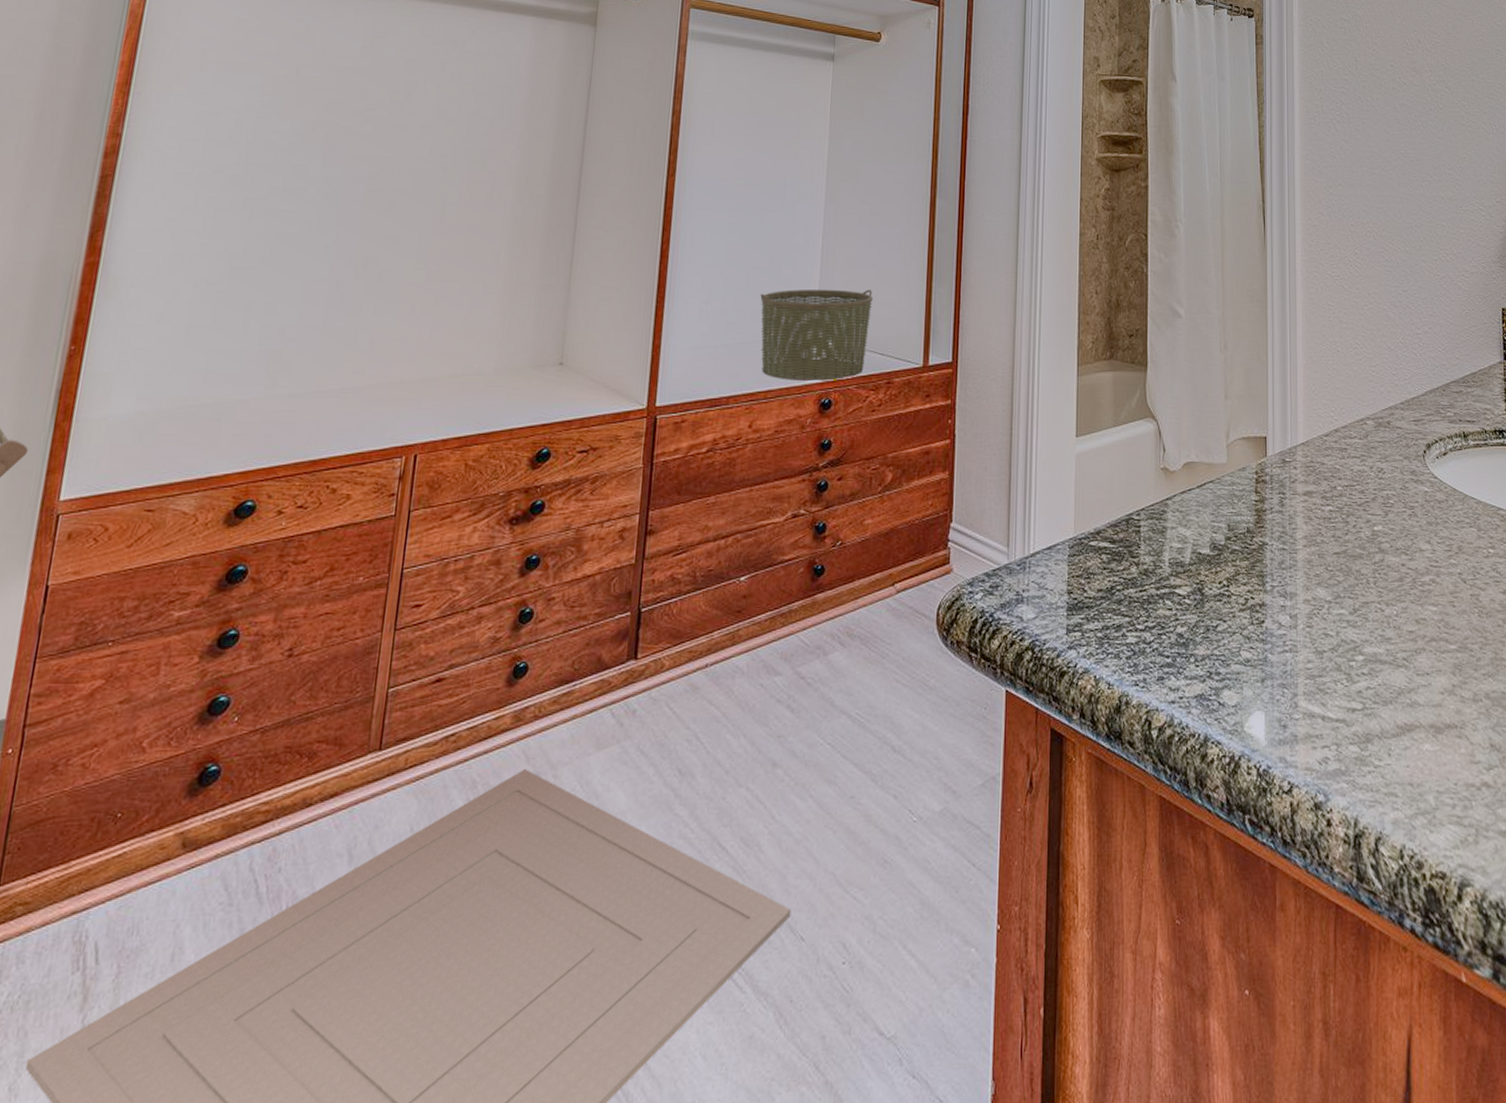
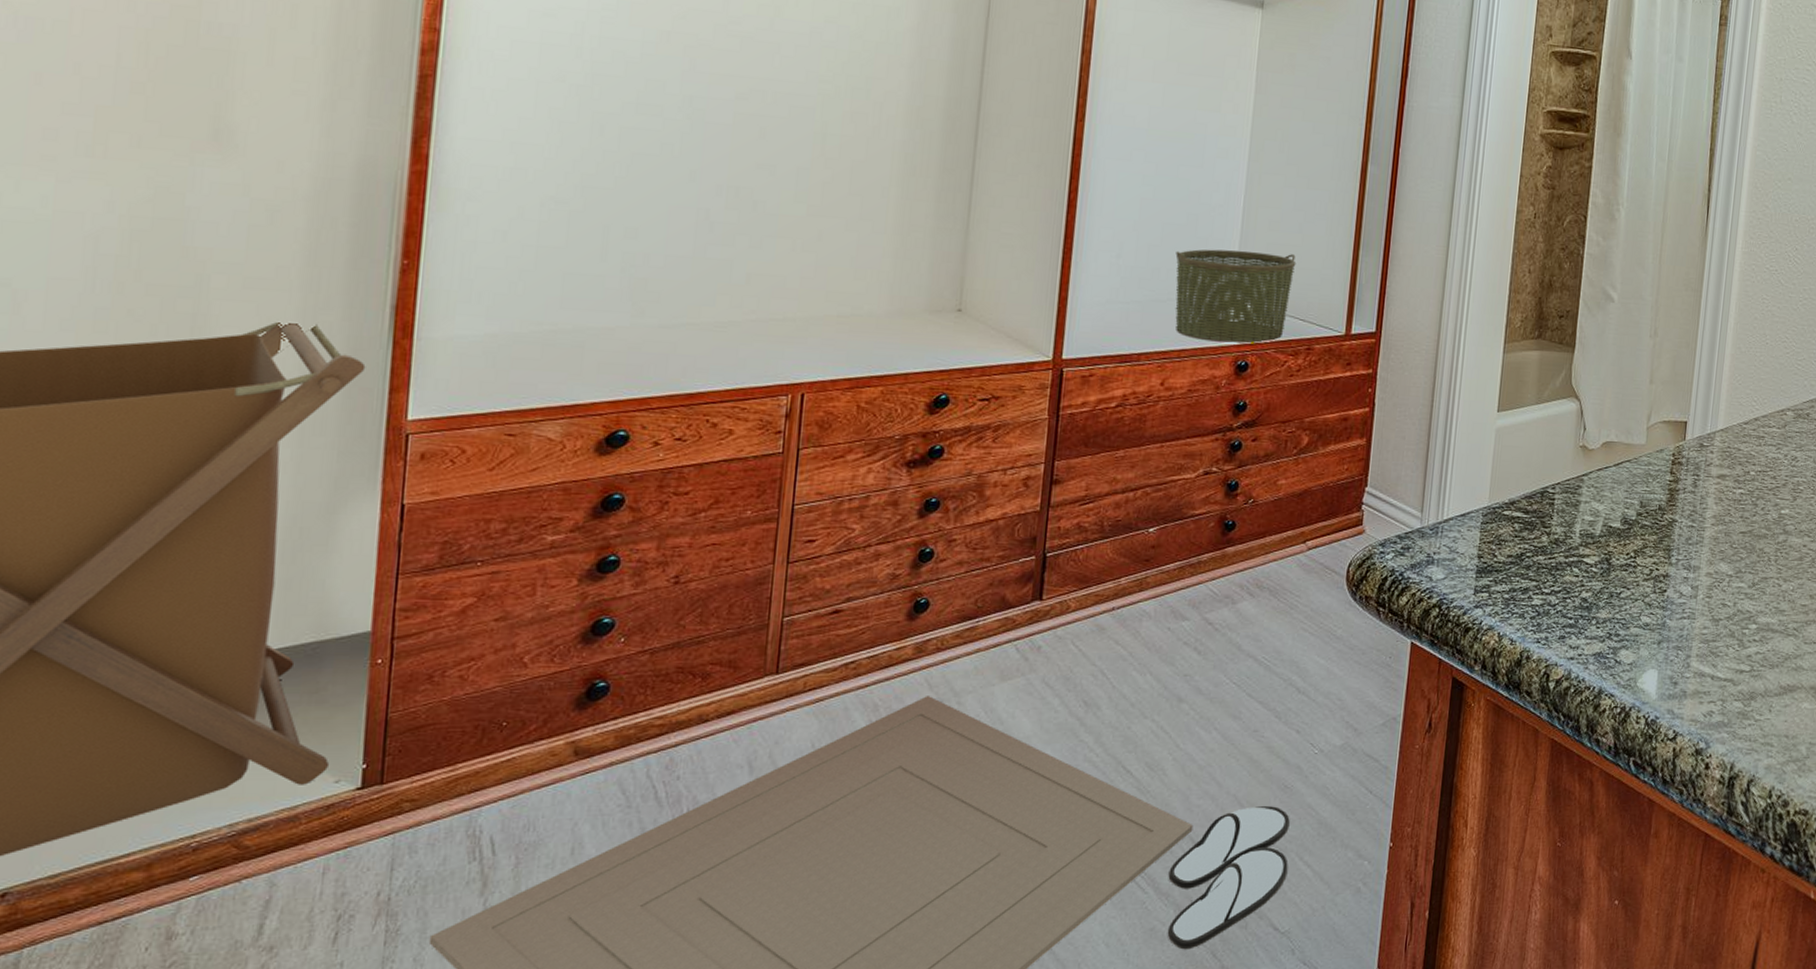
slippers: none [766,885,891,1062] -> present [1167,806,1290,950]

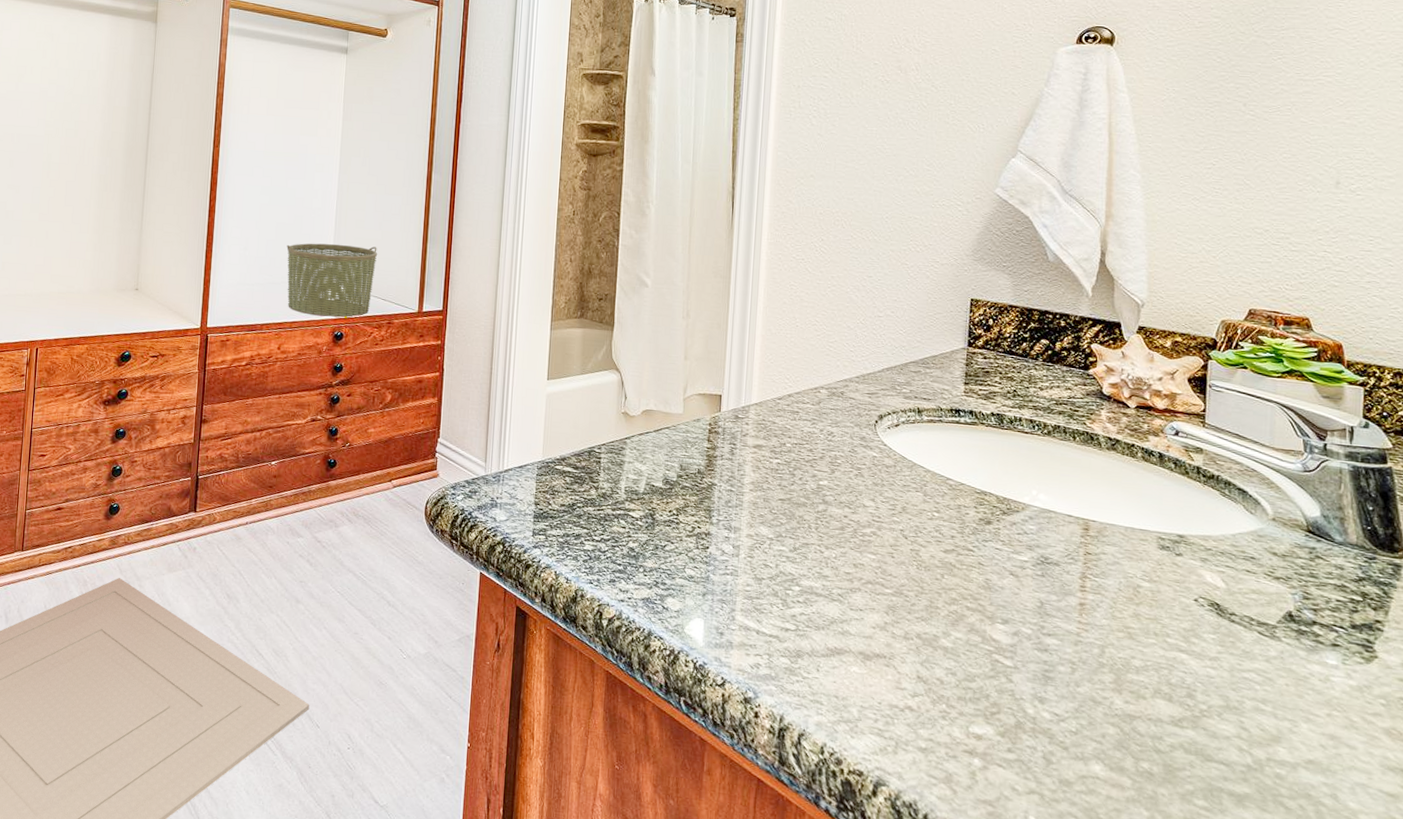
slippers: present [1167,806,1290,950] -> none [292,696,385,808]

